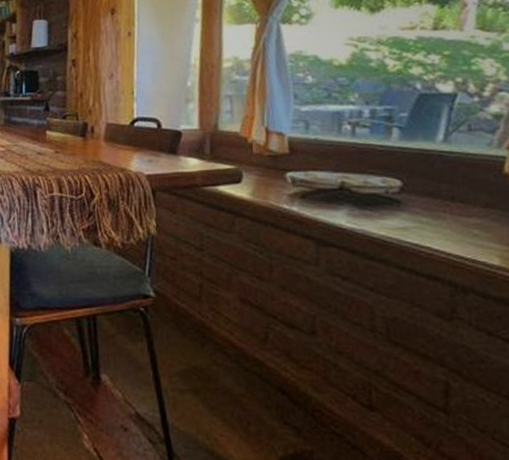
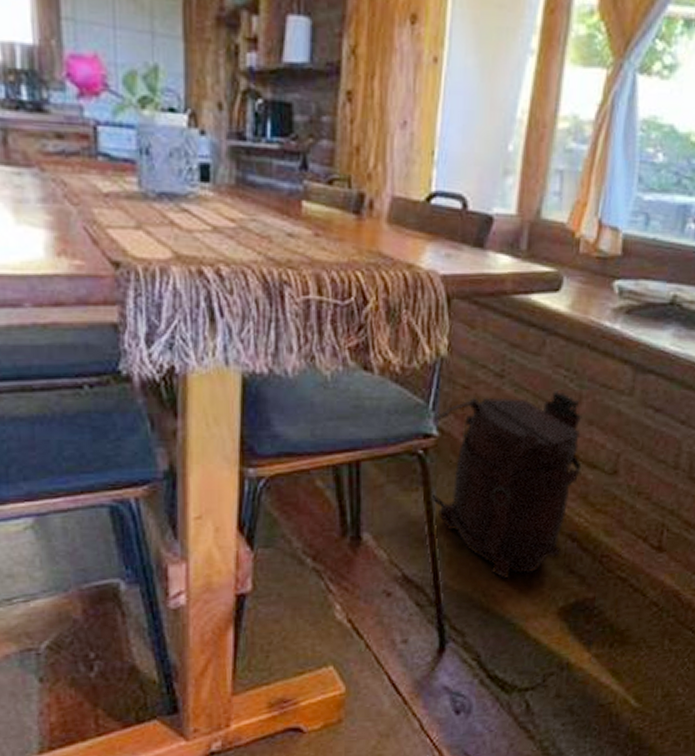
backpack: none [150,261,281,426] -> present [430,391,582,580]

